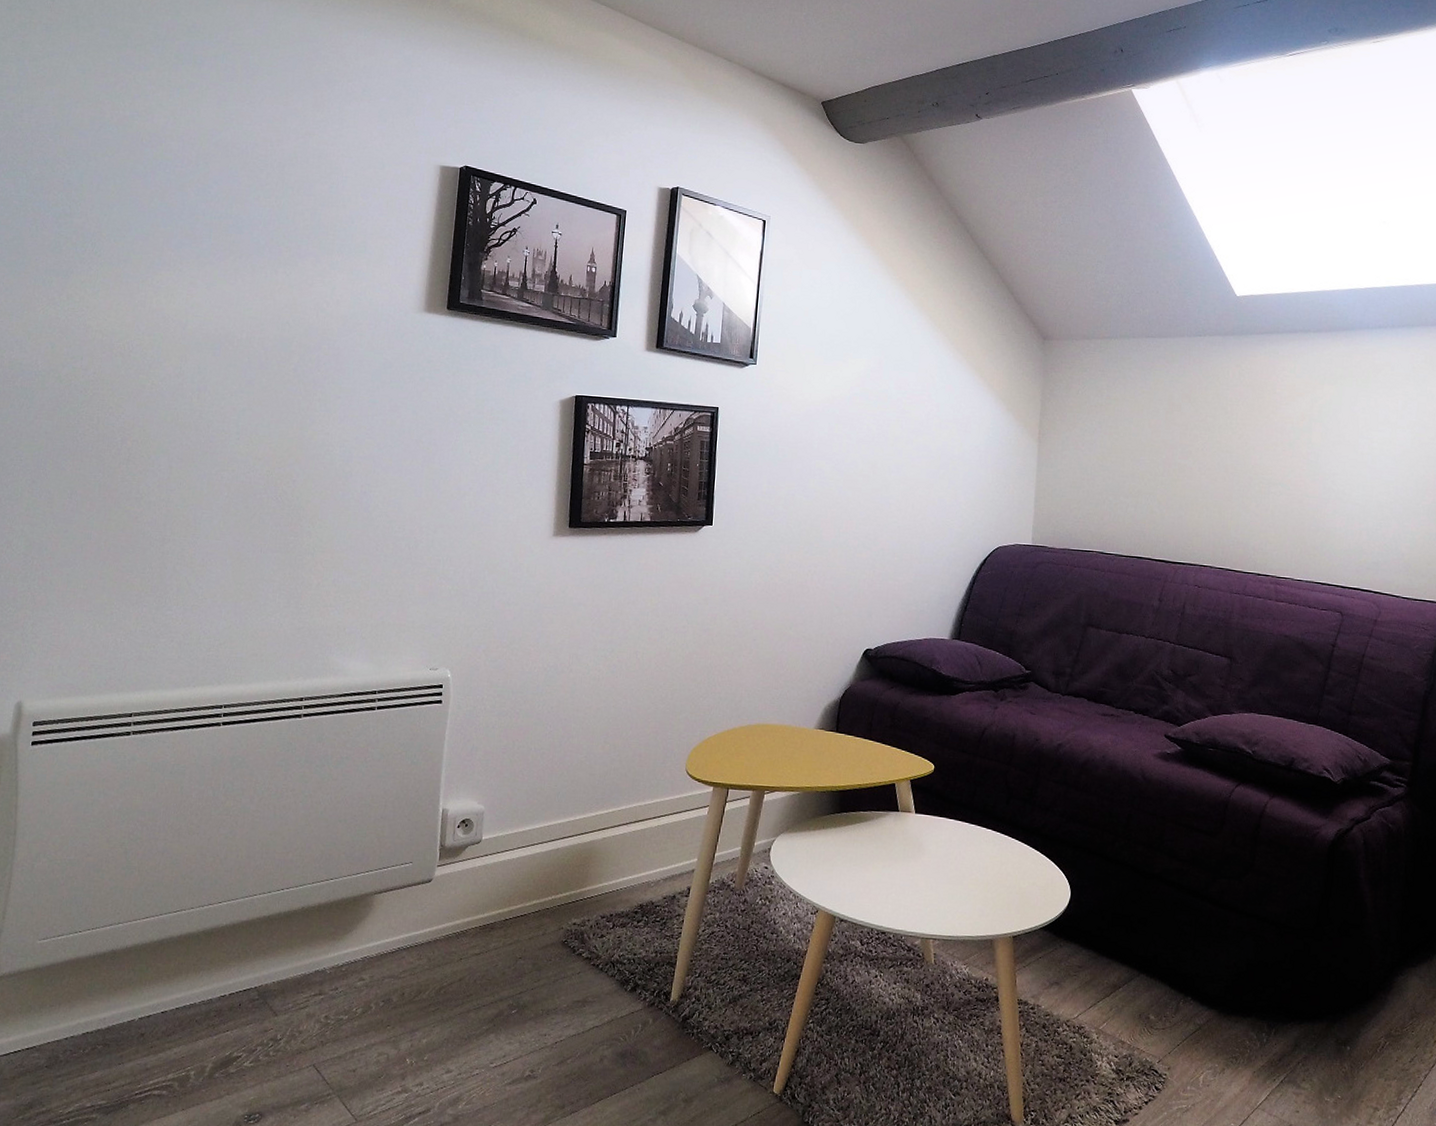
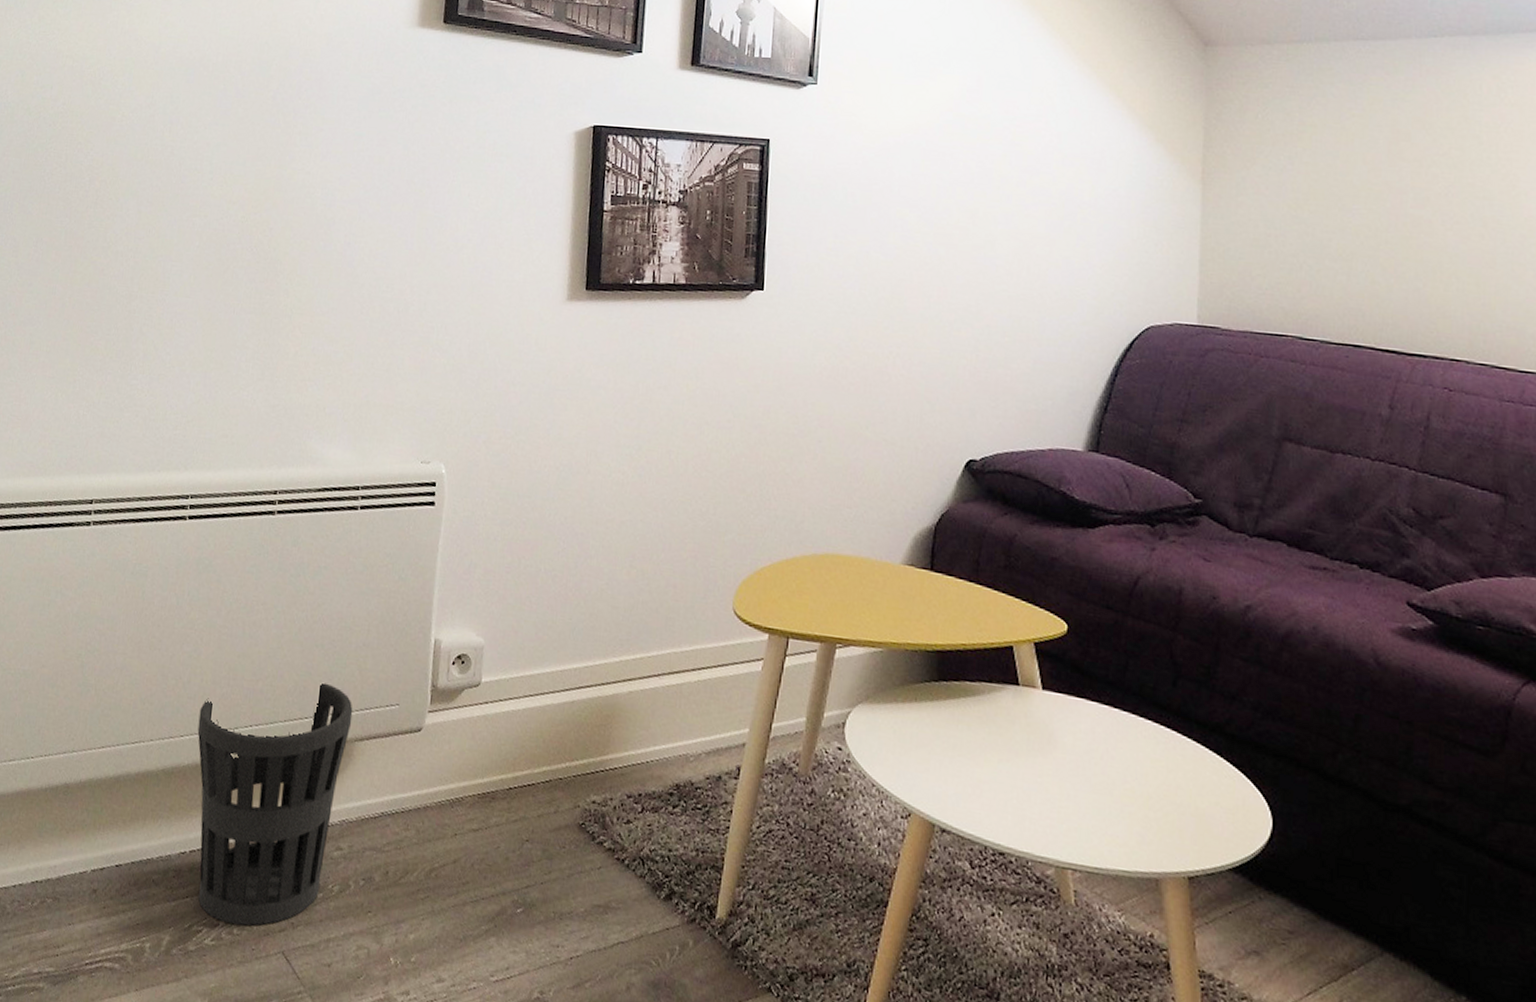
wastebasket: none [234,850,373,1049] -> present [197,683,353,926]

